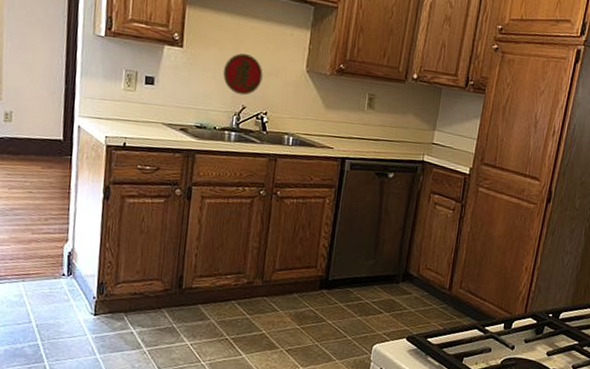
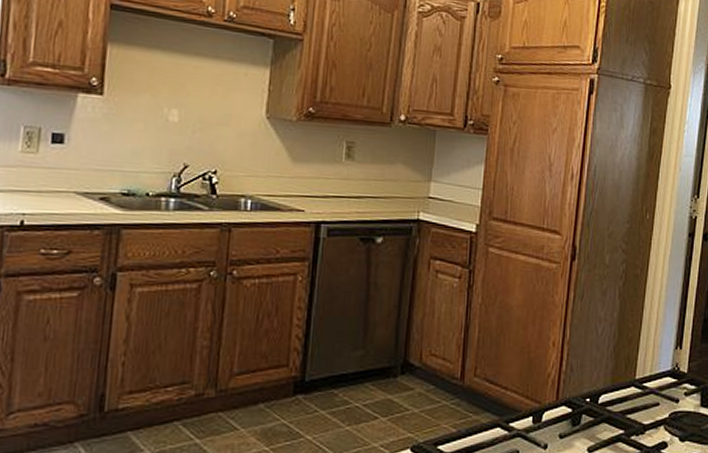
decorative plate: present [223,53,263,96] -> none [158,99,210,151]

